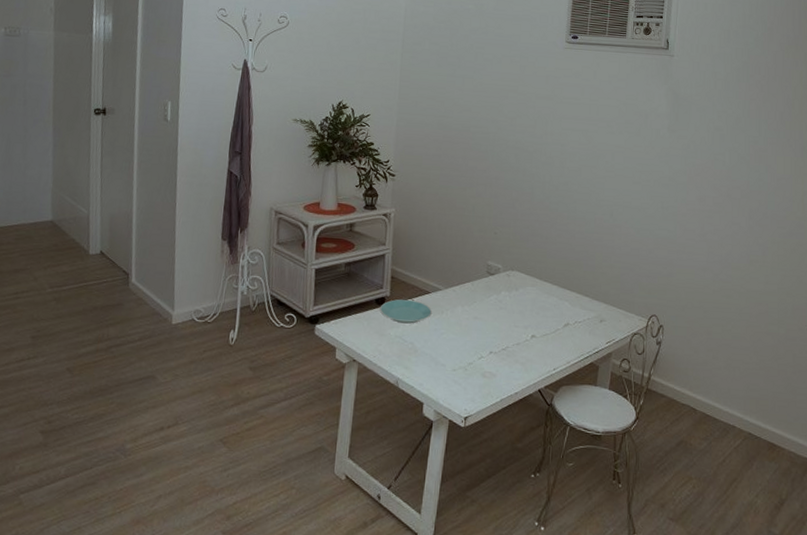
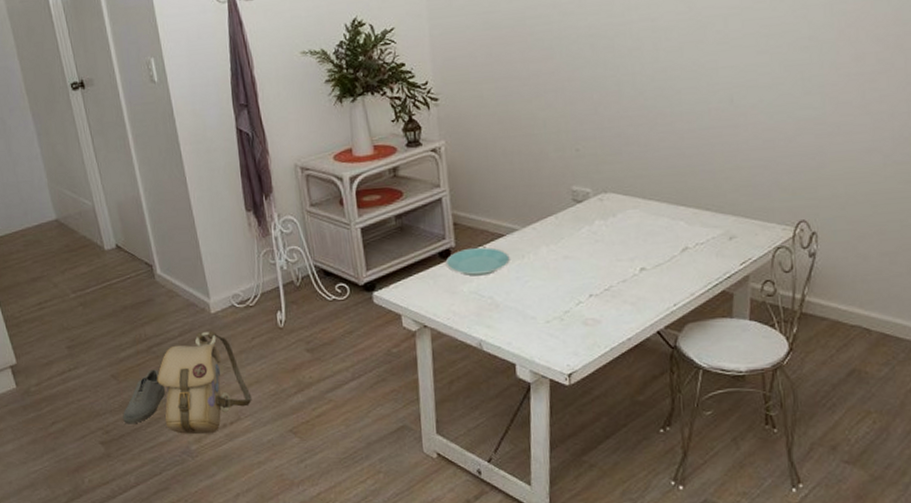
shoe: none [68,368,114,417] -> present [123,369,165,424]
backpack: none [107,339,192,434] -> present [157,330,252,434]

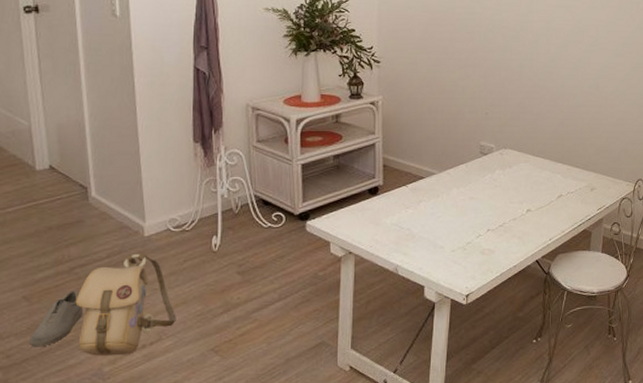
plate: present [445,247,510,276] -> none [373,186,427,211]

